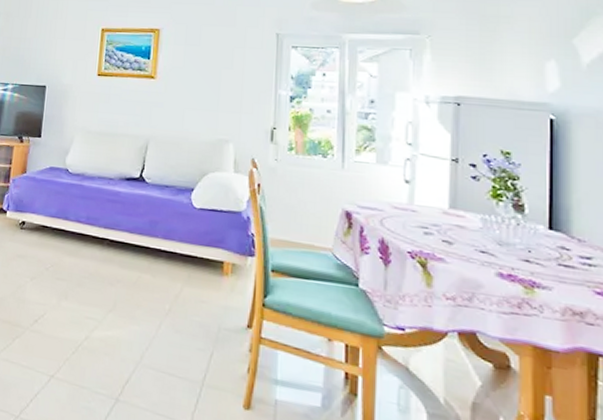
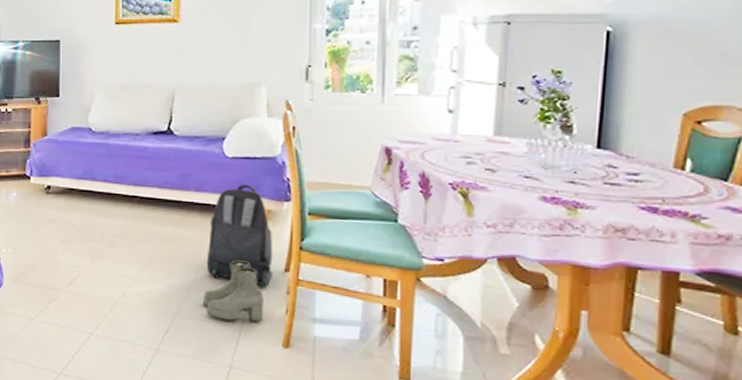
boots: none [165,312,226,379] -> present [203,260,264,322]
backpack: none [170,235,237,342] -> present [206,184,274,287]

